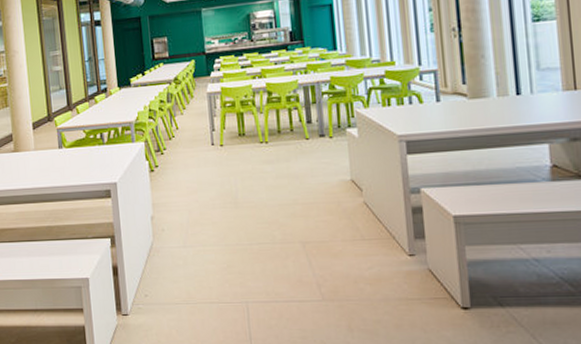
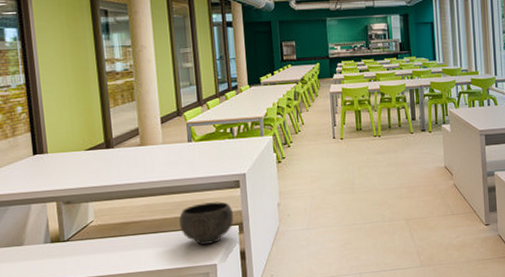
bowl: none [51,212,106,258] -> present [178,201,234,245]

